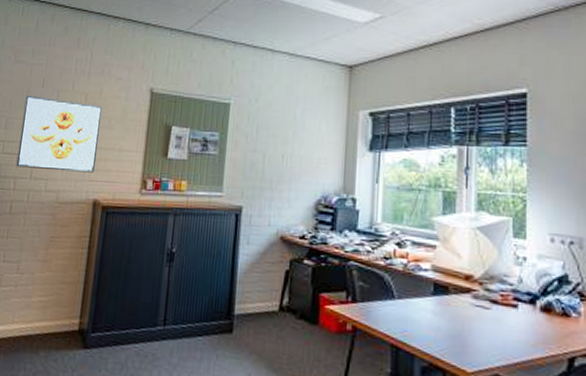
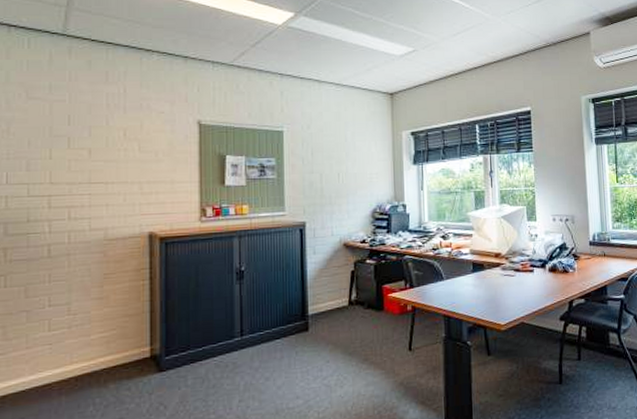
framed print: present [16,95,102,173] -> none [48,133,145,209]

